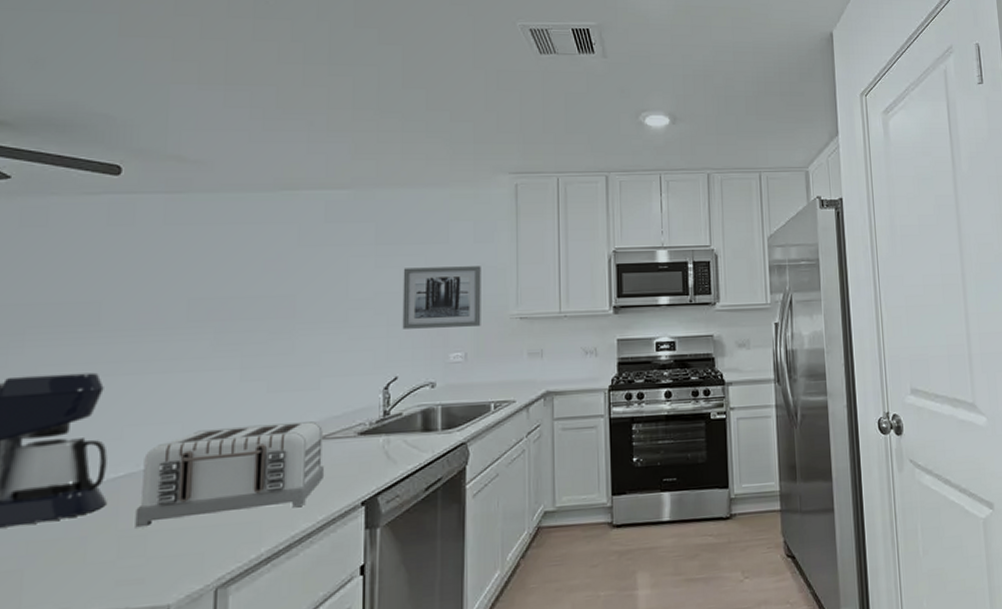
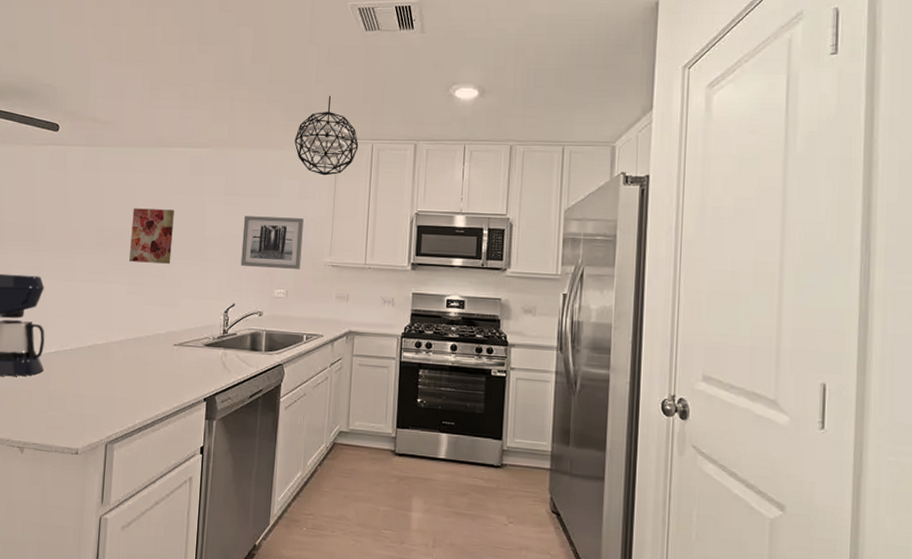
toaster: present [135,421,325,528] -> none [59,327,180,395]
wall art: none [241,268,305,339] -> present [129,208,174,264]
pendant light: none [463,124,542,215] -> present [294,95,359,176]

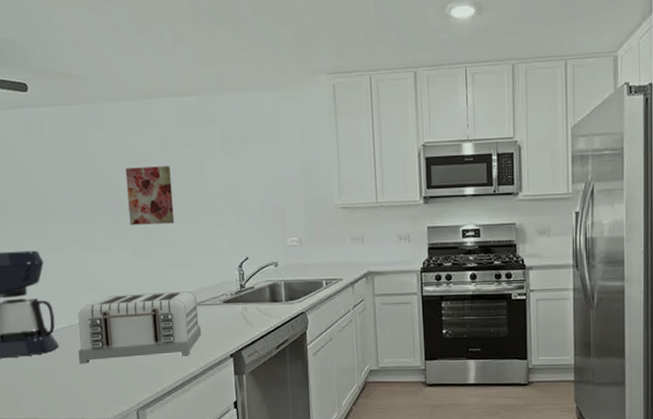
toaster: none [59,327,180,395] -> present [77,291,202,364]
wall art: present [240,216,304,269] -> none [245,162,311,217]
pendant light: present [294,95,359,176] -> none [287,26,356,114]

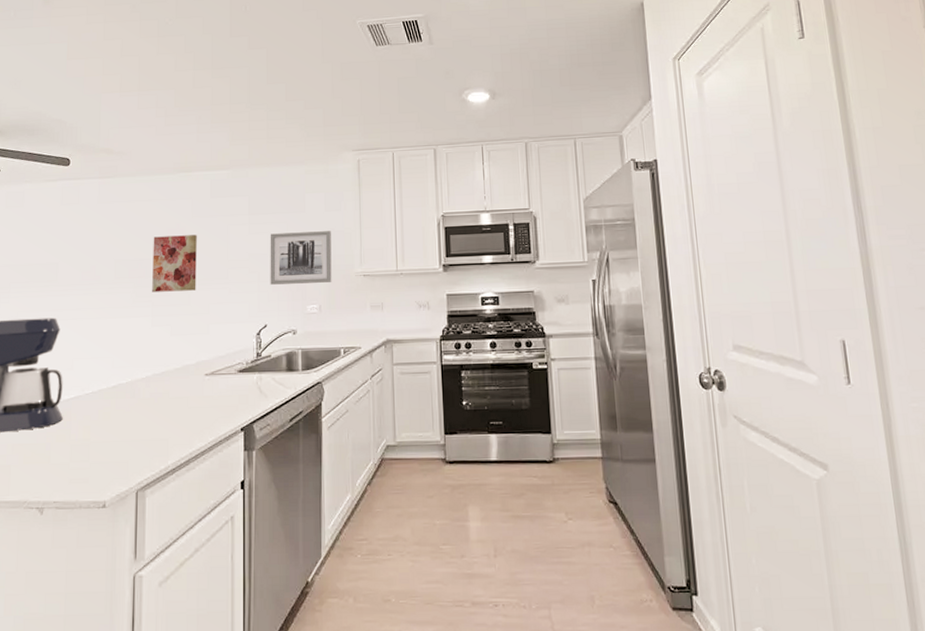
toaster: present [77,291,202,364] -> none [82,360,214,439]
wall art: none [245,162,311,217] -> present [270,231,332,285]

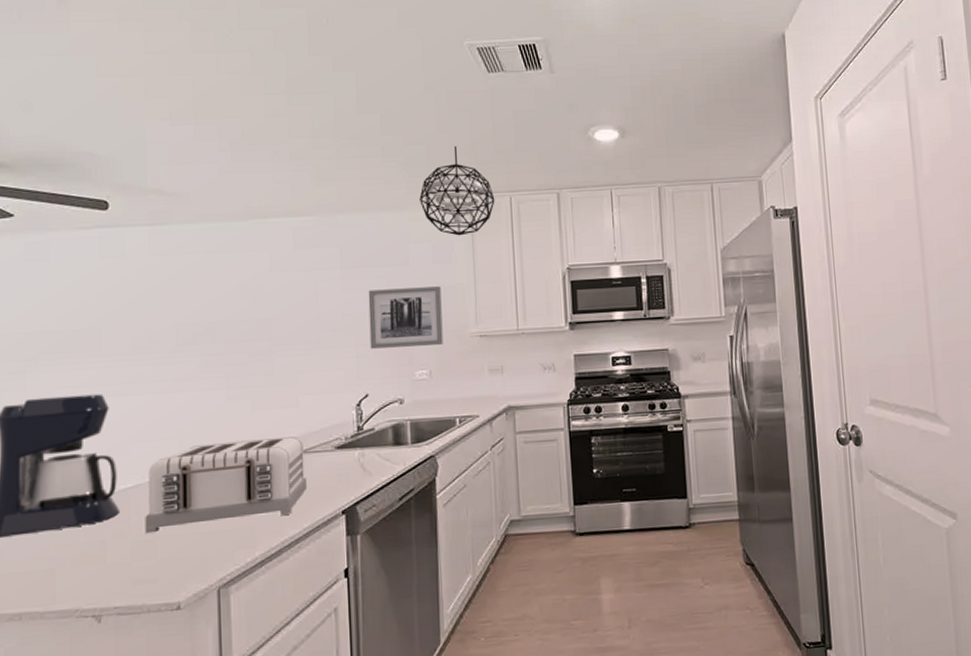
toaster: none [82,360,214,439] -> present [145,437,308,534]
wall art: present [152,235,197,292] -> none [223,292,281,361]
pendant light: none [315,109,380,187] -> present [419,145,495,236]

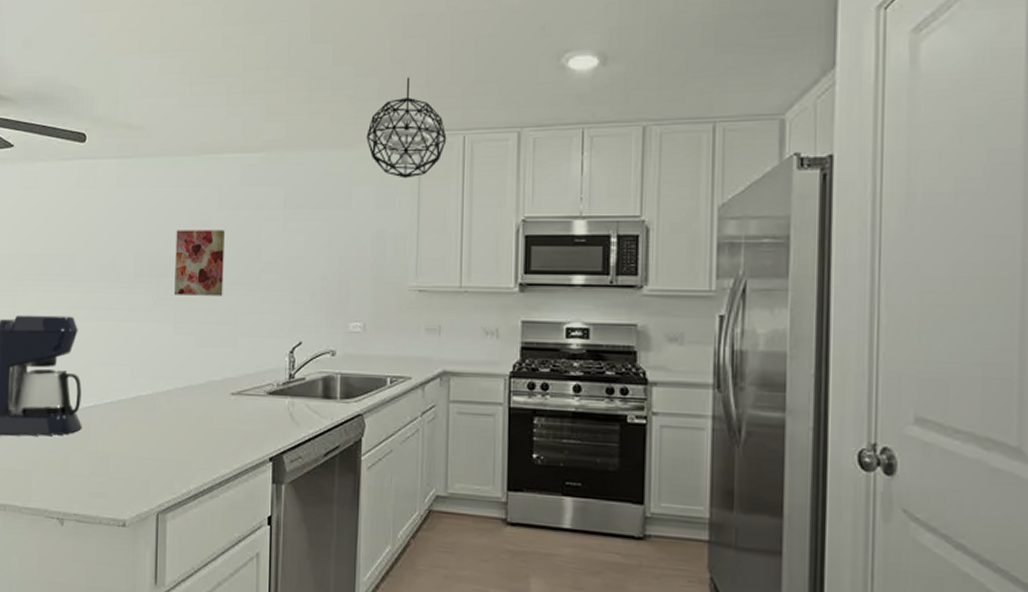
toaster: present [145,437,308,534] -> none [101,374,240,454]
wall art: none [223,292,281,361] -> present [174,230,225,296]
wall art: present [368,286,443,349] -> none [307,233,382,296]

